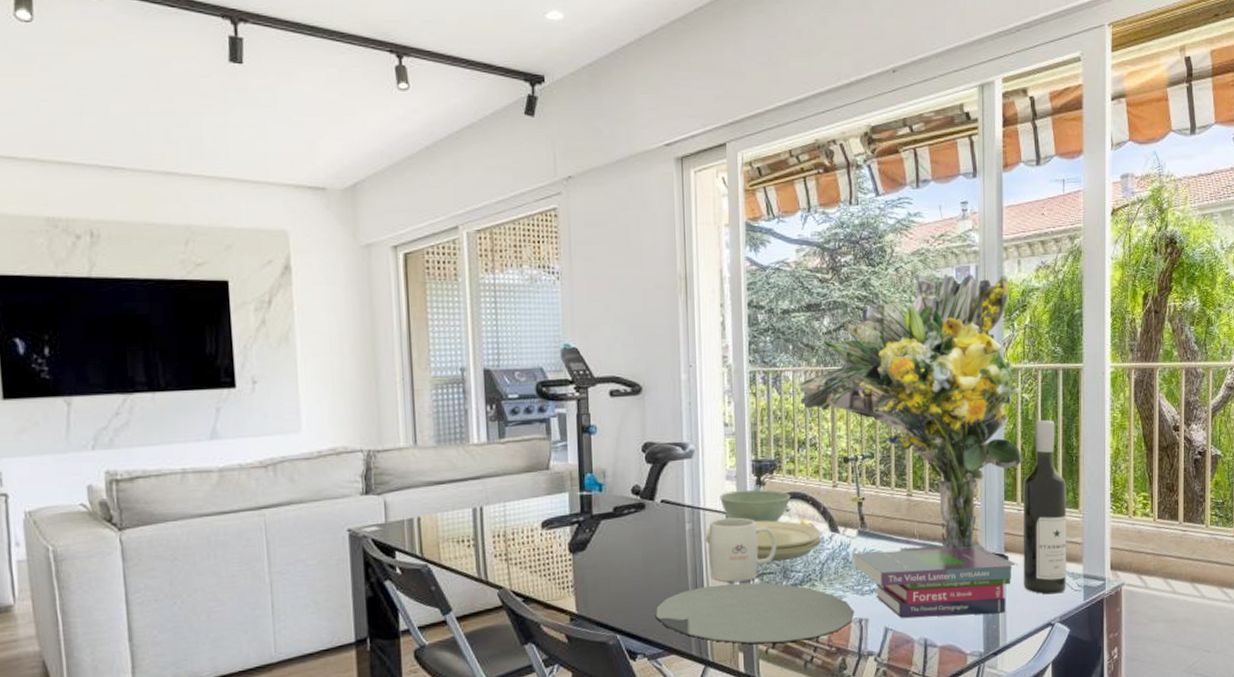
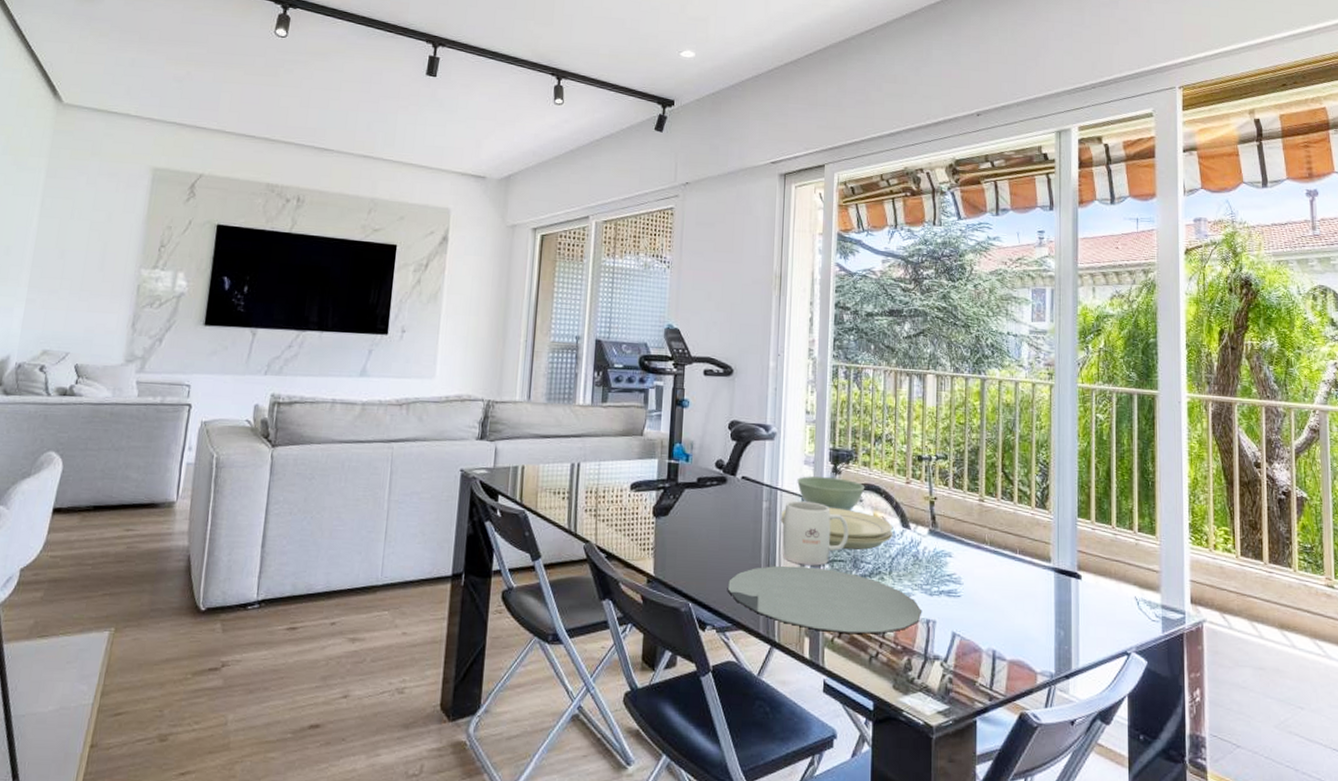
bouquet: present [797,273,1022,567] -> none [877,291,1096,587]
books: present [853,547,1011,618] -> none [923,552,1084,635]
bottle: present [1023,419,1067,595] -> none [1097,440,1144,622]

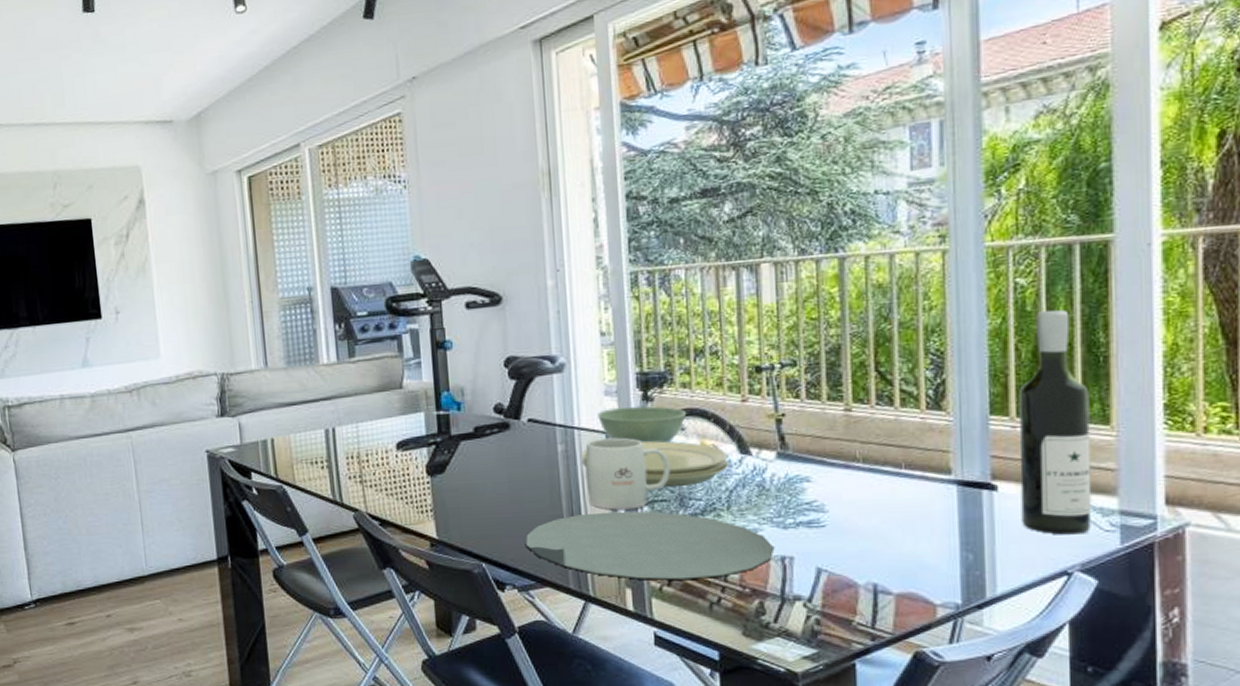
bottle: none [1097,440,1144,622] -> present [1019,309,1092,535]

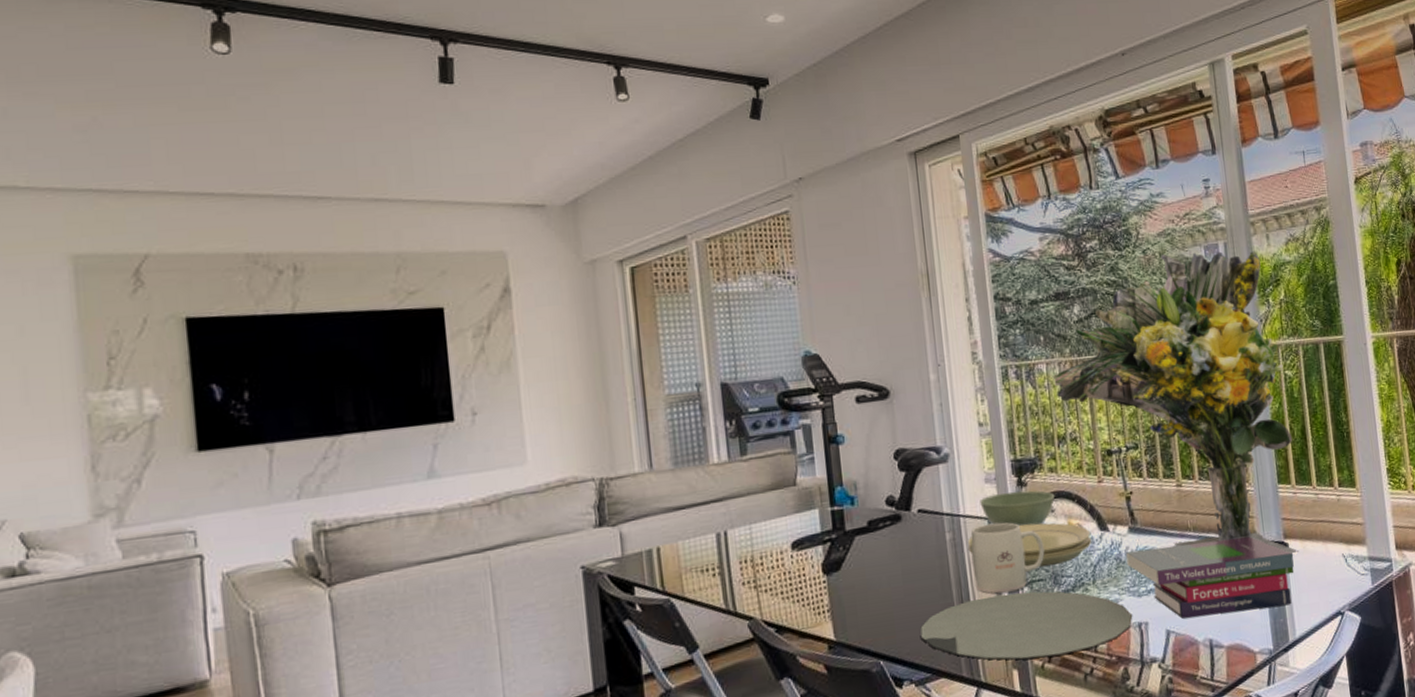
bouquet: none [692,129,1017,499] -> present [1052,251,1300,554]
books: none [771,473,1003,558] -> present [1126,536,1294,619]
bottle: present [1019,309,1092,535] -> none [1295,396,1352,581]

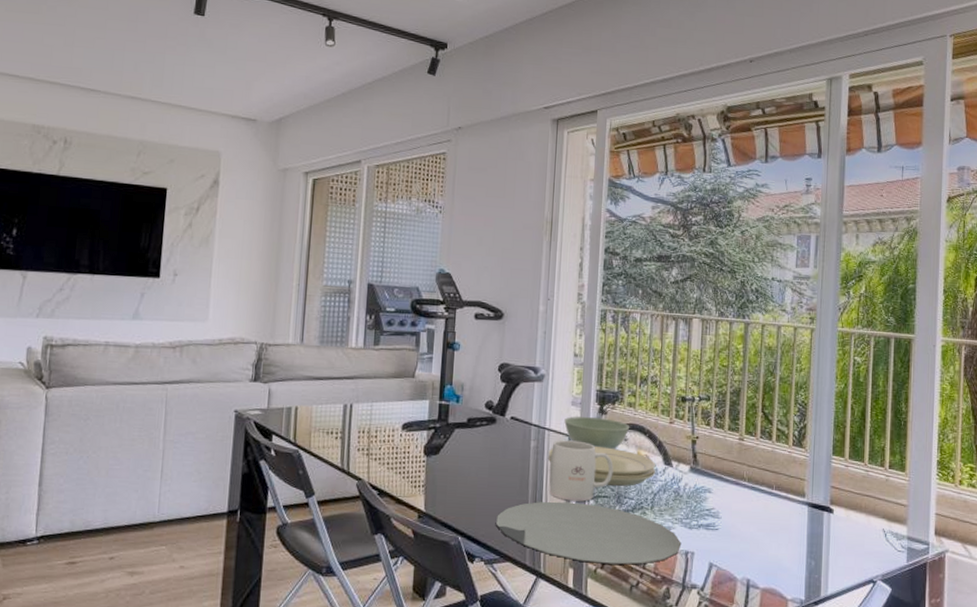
bouquet: present [1052,251,1300,554] -> none [644,238,854,520]
books: present [1126,536,1294,619] -> none [684,488,836,564]

